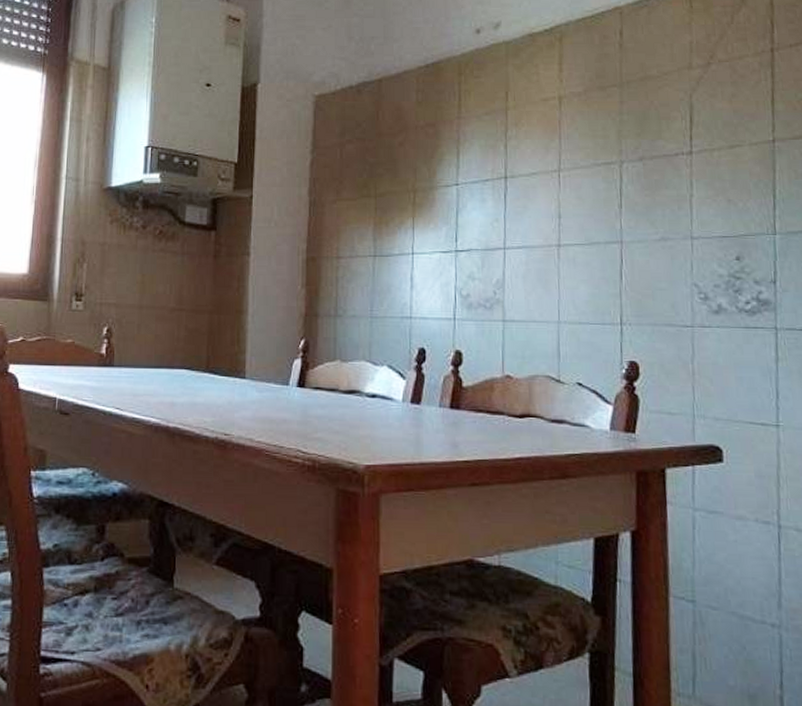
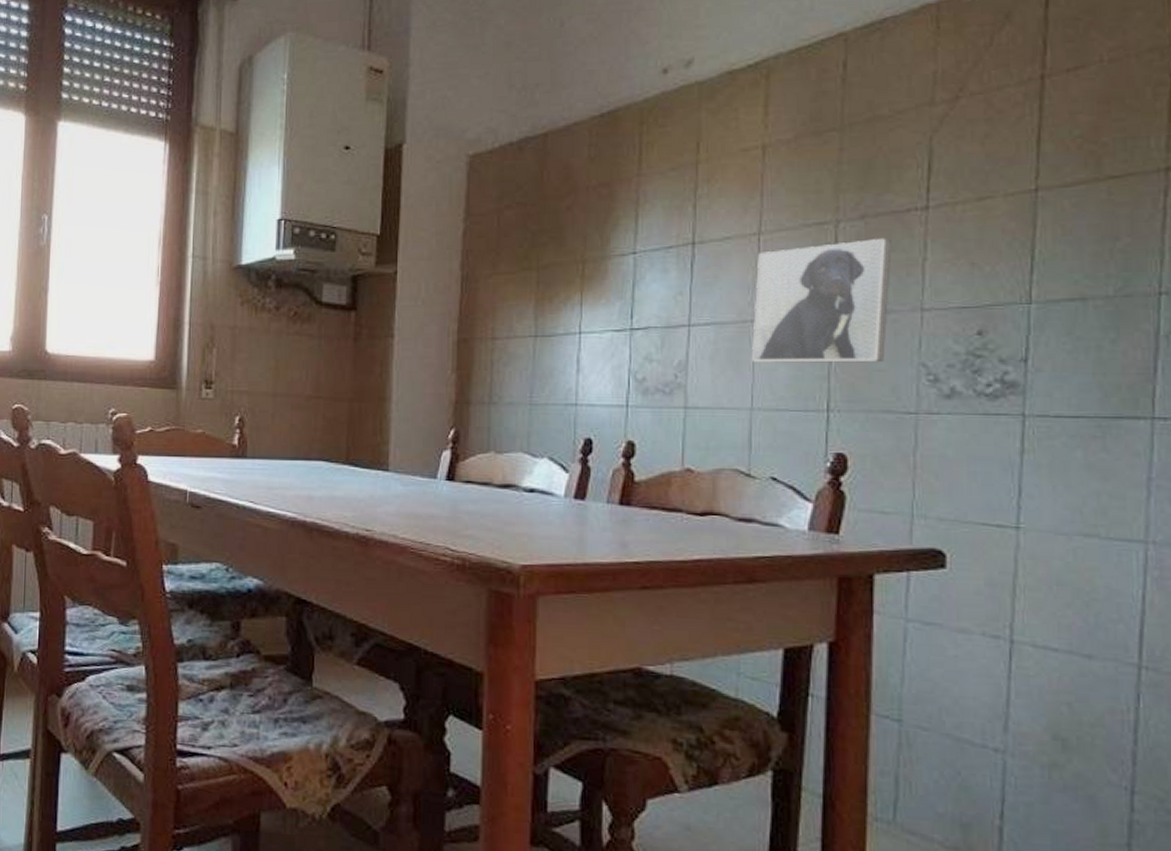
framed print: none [556,177,665,283] -> present [751,237,892,363]

